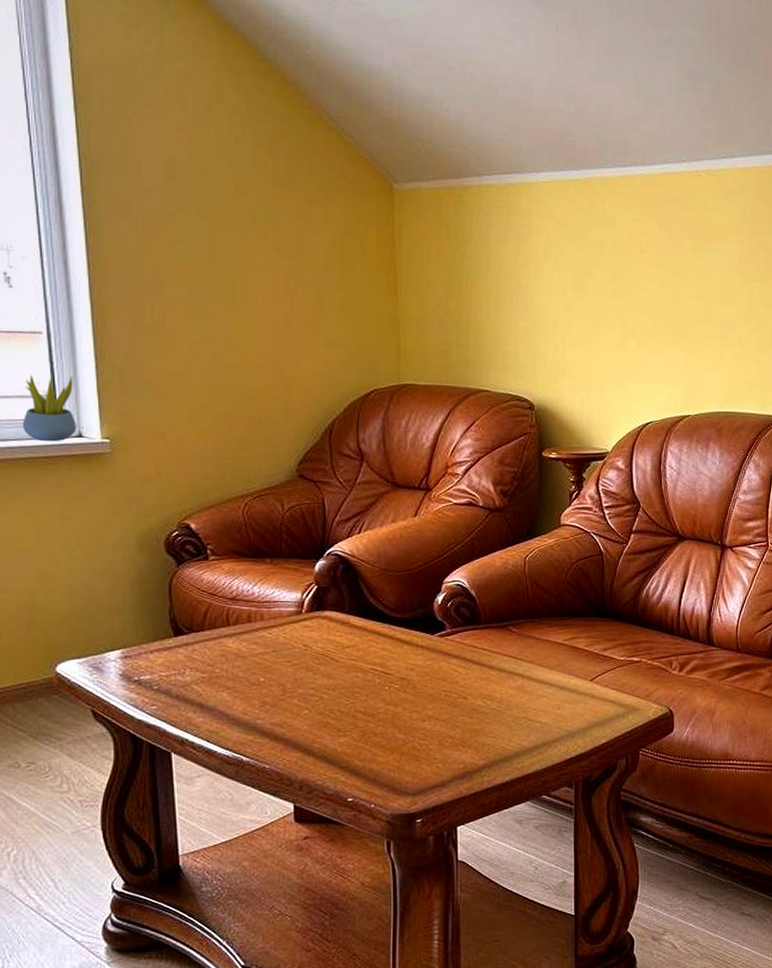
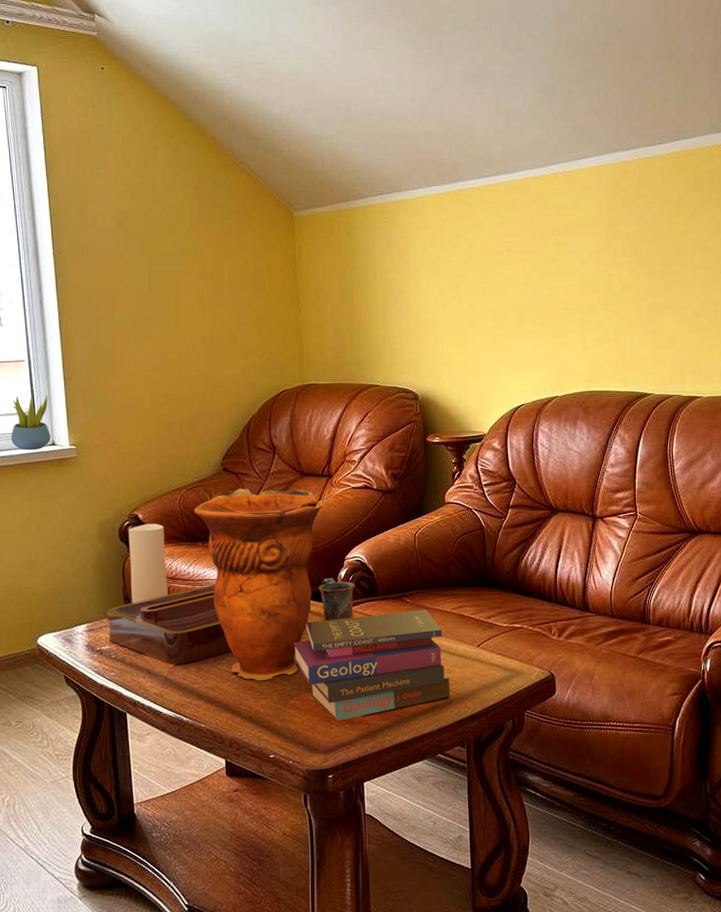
decorative tray: none [148,606,304,698] -> present [107,583,231,665]
candle: none [177,535,227,627] -> present [128,524,168,604]
decorative vase: none [262,499,419,717] -> present [195,489,323,681]
books: none [379,640,559,760] -> present [293,609,450,721]
mug: none [411,602,454,651] -> present [319,577,355,621]

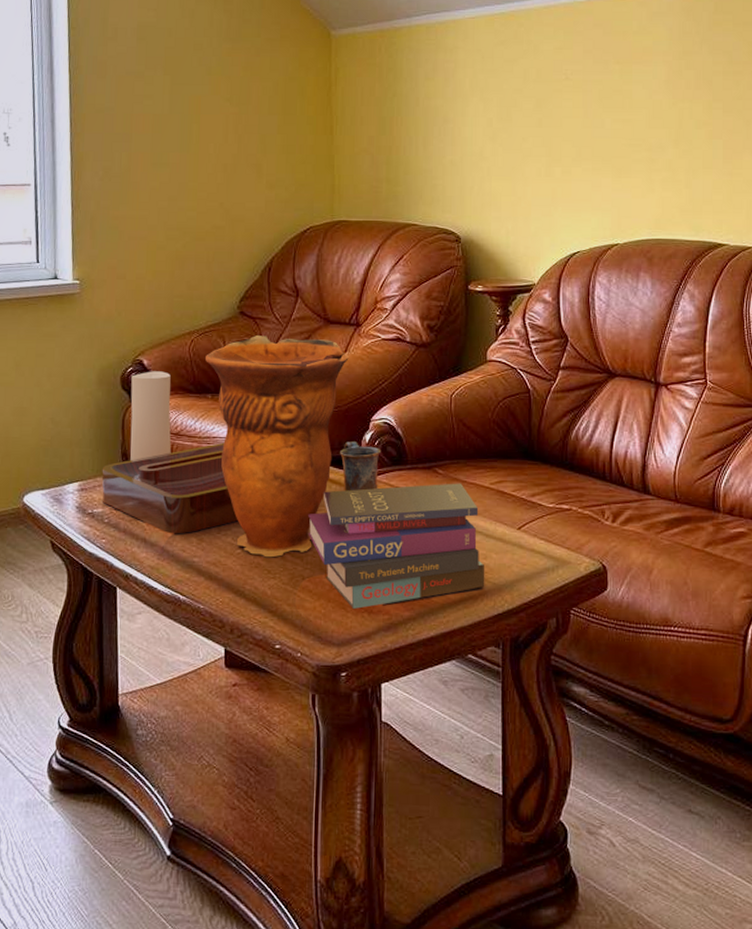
succulent plant: present [10,395,50,451] -> none [10,222,53,284]

